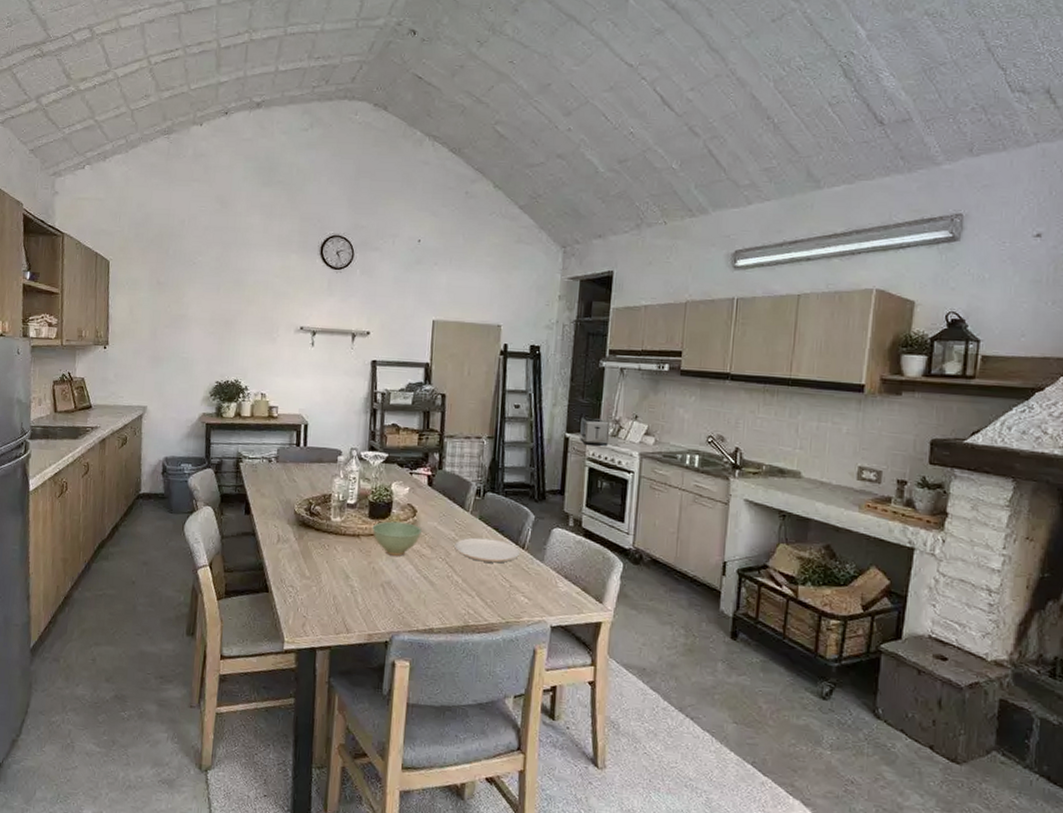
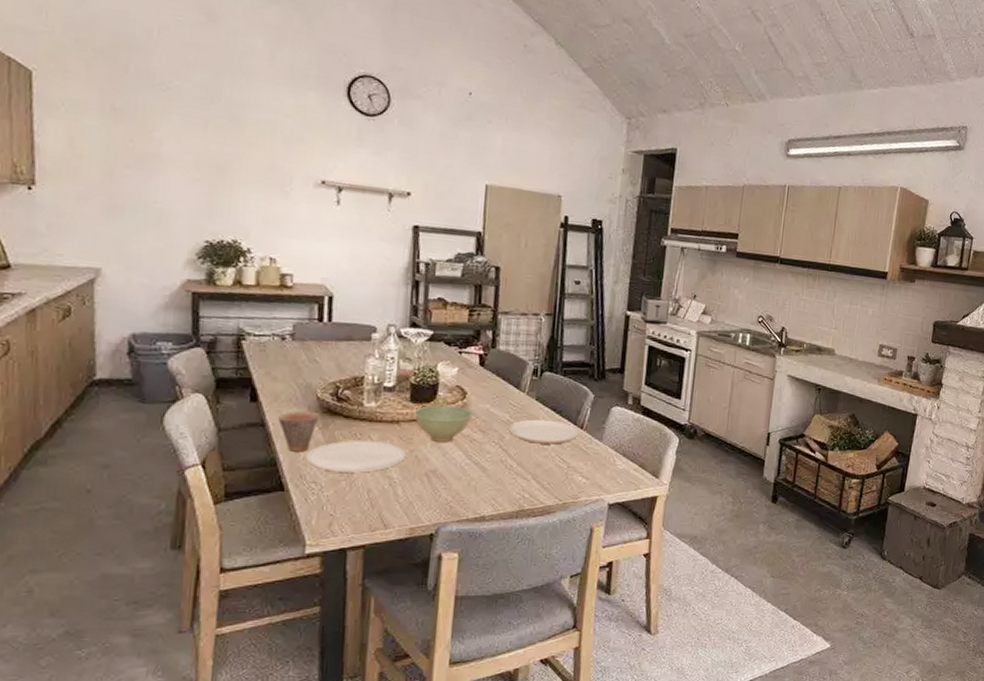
cup: none [265,523,296,559] -> present [278,410,320,452]
plate: none [285,550,365,581] -> present [306,440,406,473]

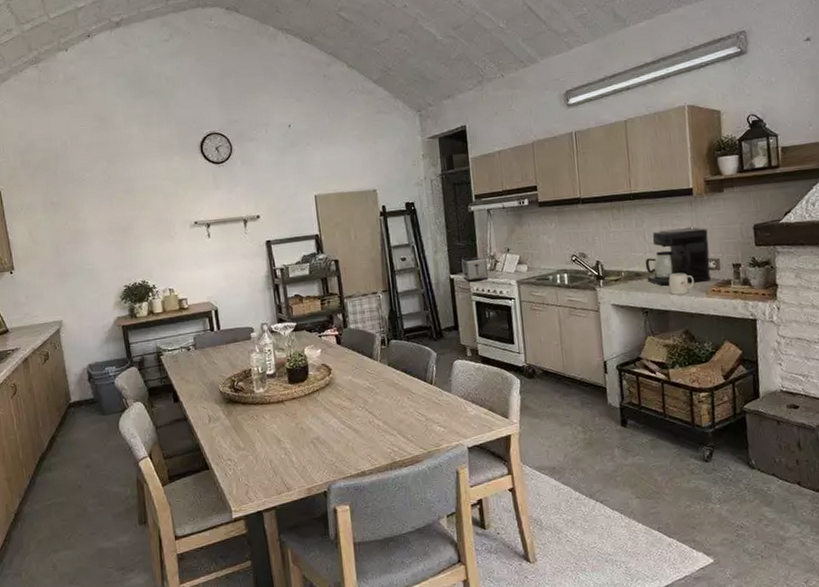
cup: present [278,410,320,452] -> none [195,403,225,437]
plate: present [306,440,406,473] -> none [220,419,293,450]
bowl: present [414,404,472,442] -> none [293,381,339,414]
plate: present [509,419,579,445] -> none [370,380,430,403]
coffee maker: none [826,308,892,369] -> present [645,227,710,286]
mug: none [845,354,870,378] -> present [668,272,695,295]

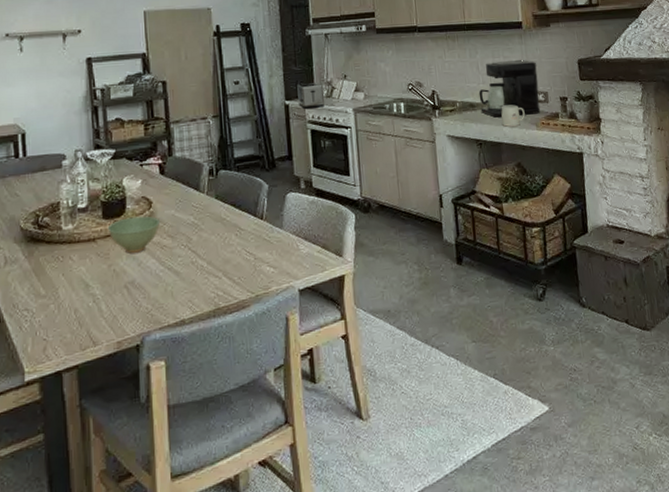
bowl: none [293,381,339,414] -> present [107,216,160,253]

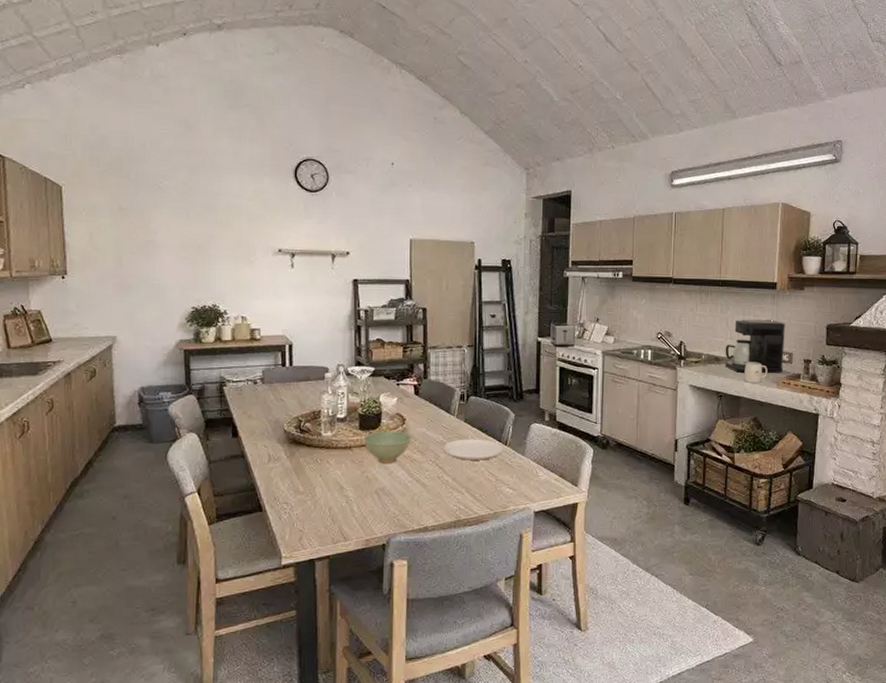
plate: none [195,215,260,241] -> present [443,439,504,460]

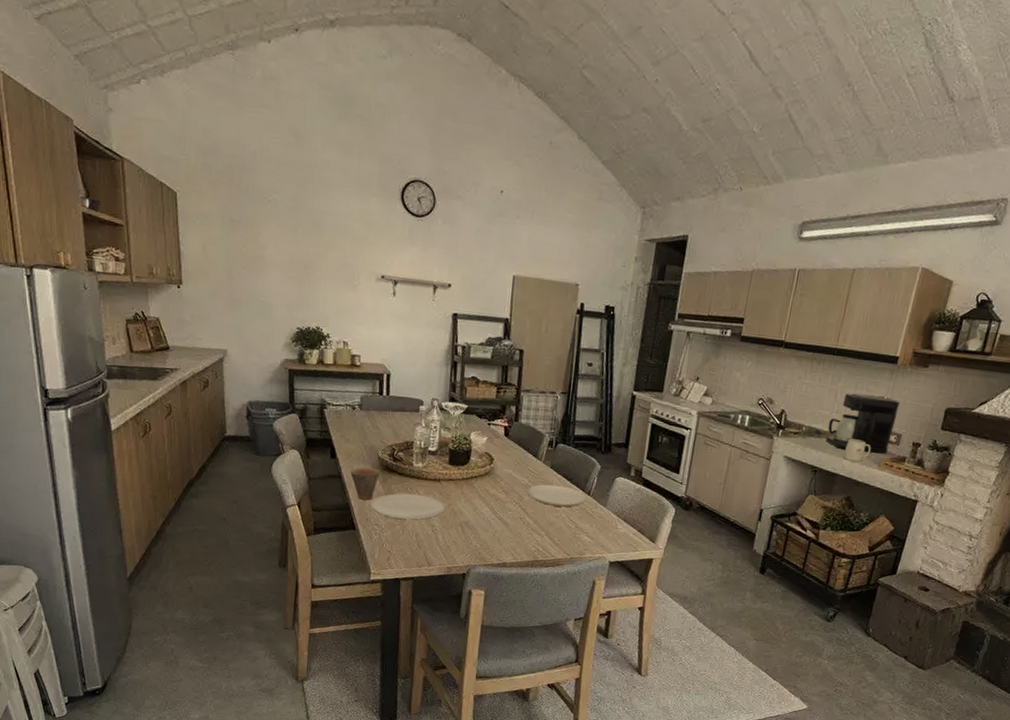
cup: none [255,442,287,478] -> present [350,467,381,500]
plate: none [278,464,358,493] -> present [371,493,445,520]
bowl: present [363,431,411,463] -> none [452,467,498,500]
toaster: present [550,322,575,347] -> none [645,377,673,405]

